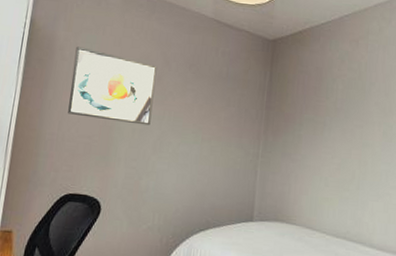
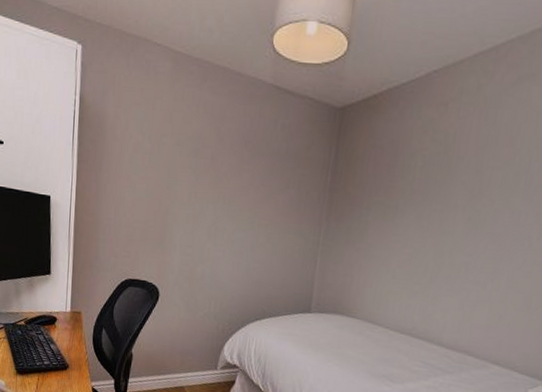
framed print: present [68,46,157,126] -> none [123,124,211,211]

